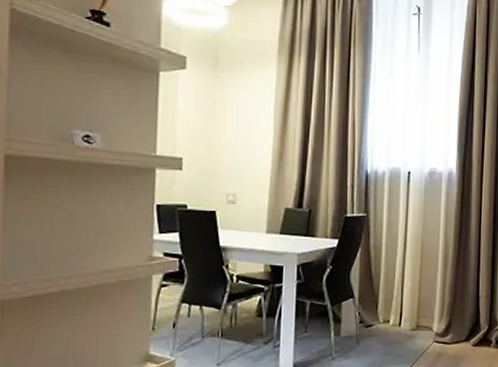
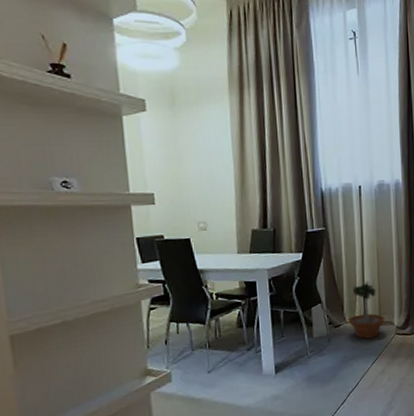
potted tree: none [381,276,423,343] -> present [348,279,385,339]

